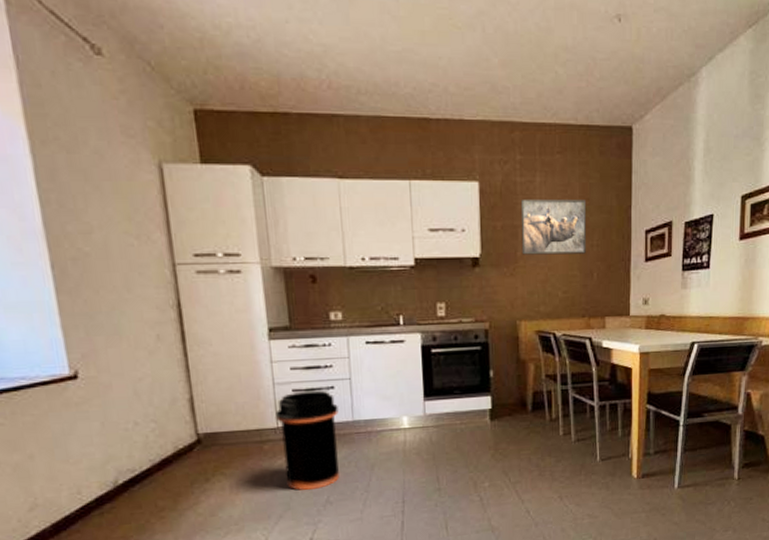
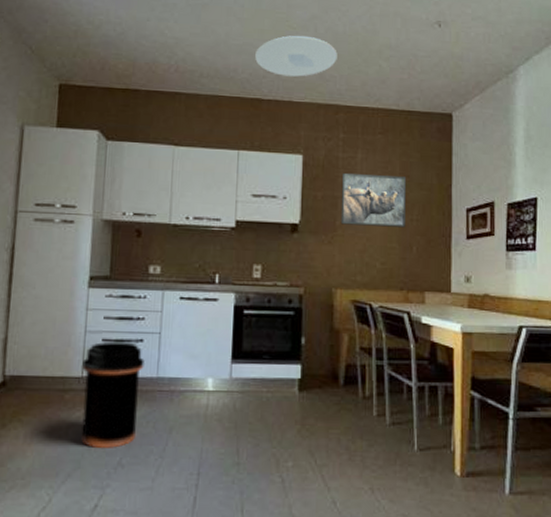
ceiling light: none [418,37,510,90] -> present [255,35,337,77]

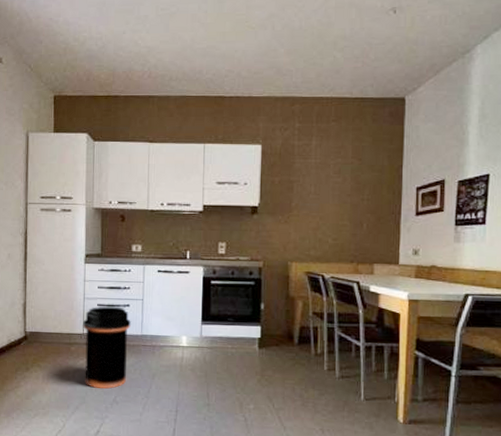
ceiling light: present [255,35,337,77] -> none [218,34,294,74]
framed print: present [340,172,407,227] -> none [296,158,359,207]

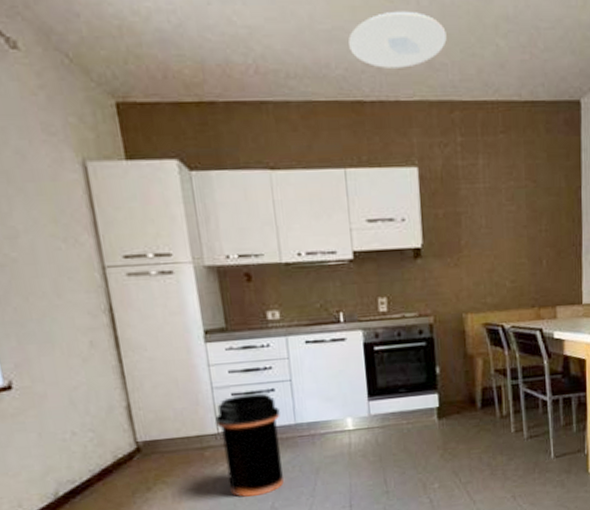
ceiling light: none [218,34,294,74] -> present [348,11,447,68]

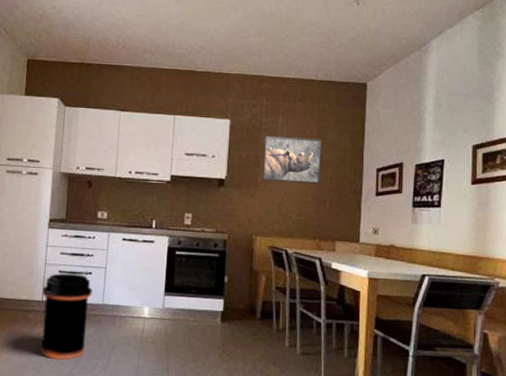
ceiling light: present [348,11,447,68] -> none [191,15,264,52]
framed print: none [463,182,534,244] -> present [262,135,323,184]

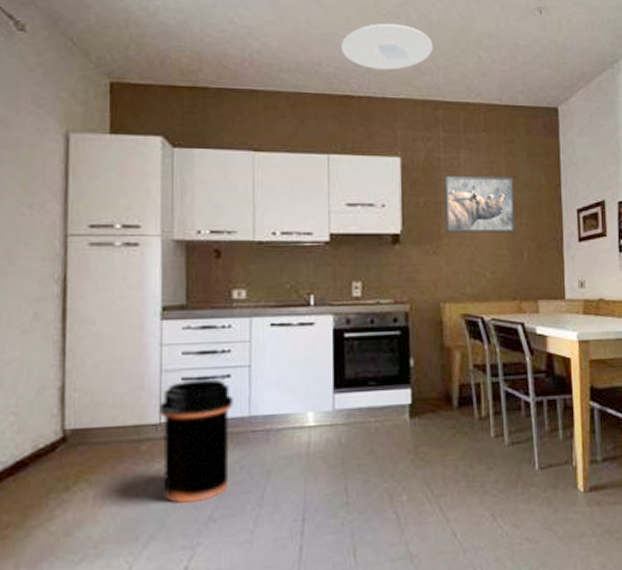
ceiling light: none [191,15,264,52] -> present [342,23,433,70]

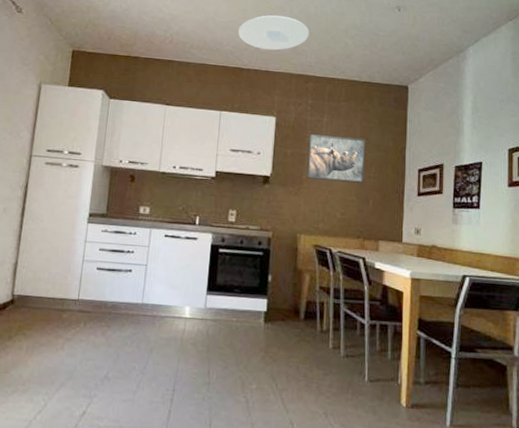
trash can: present [158,379,233,503] -> none [74,270,132,363]

